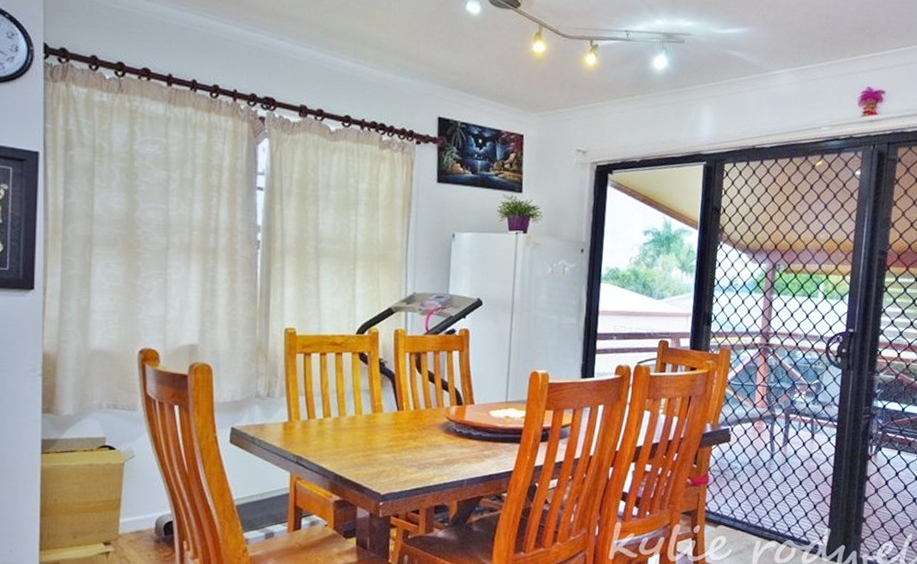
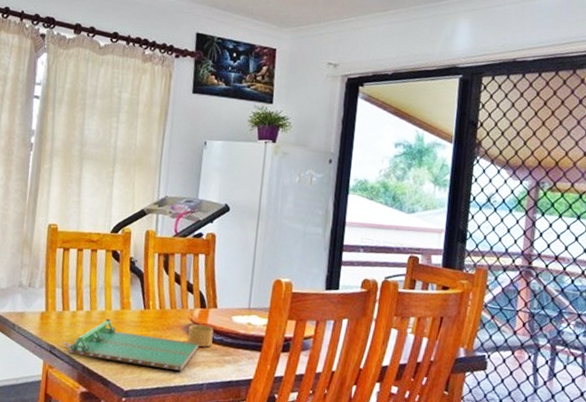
placemat: none [280,422,472,470] -> present [35,319,214,371]

